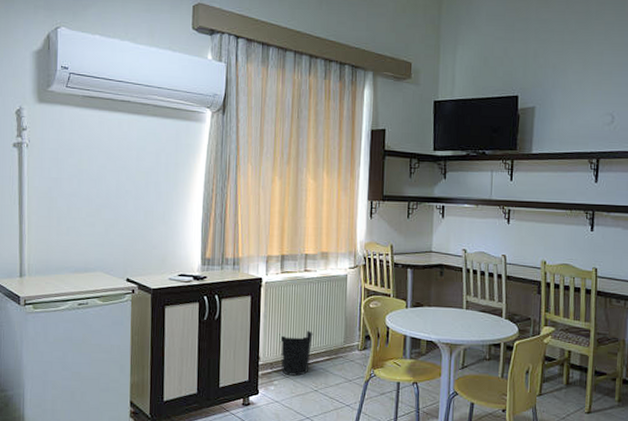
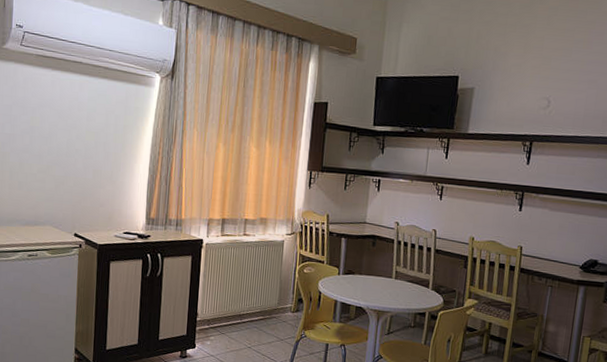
wastebasket: present [279,330,313,376] -> none [217,291,249,333]

